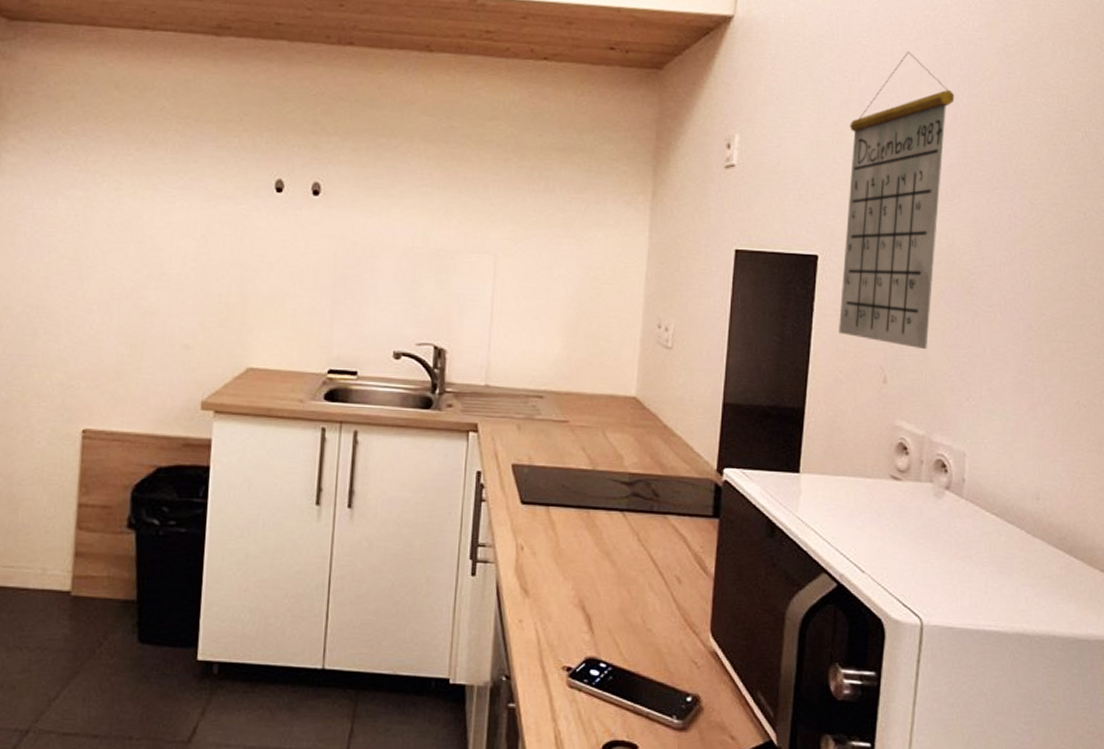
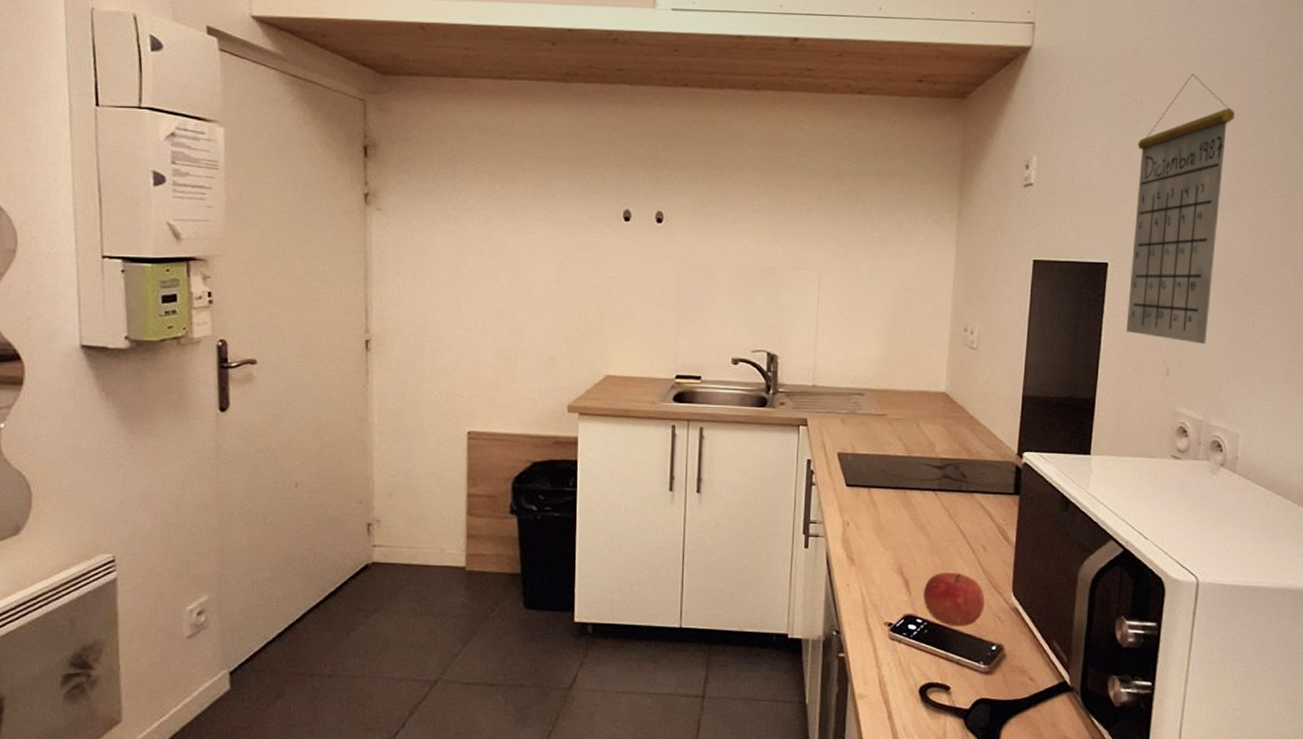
fruit: none [608,608,680,674] -> present [924,573,986,627]

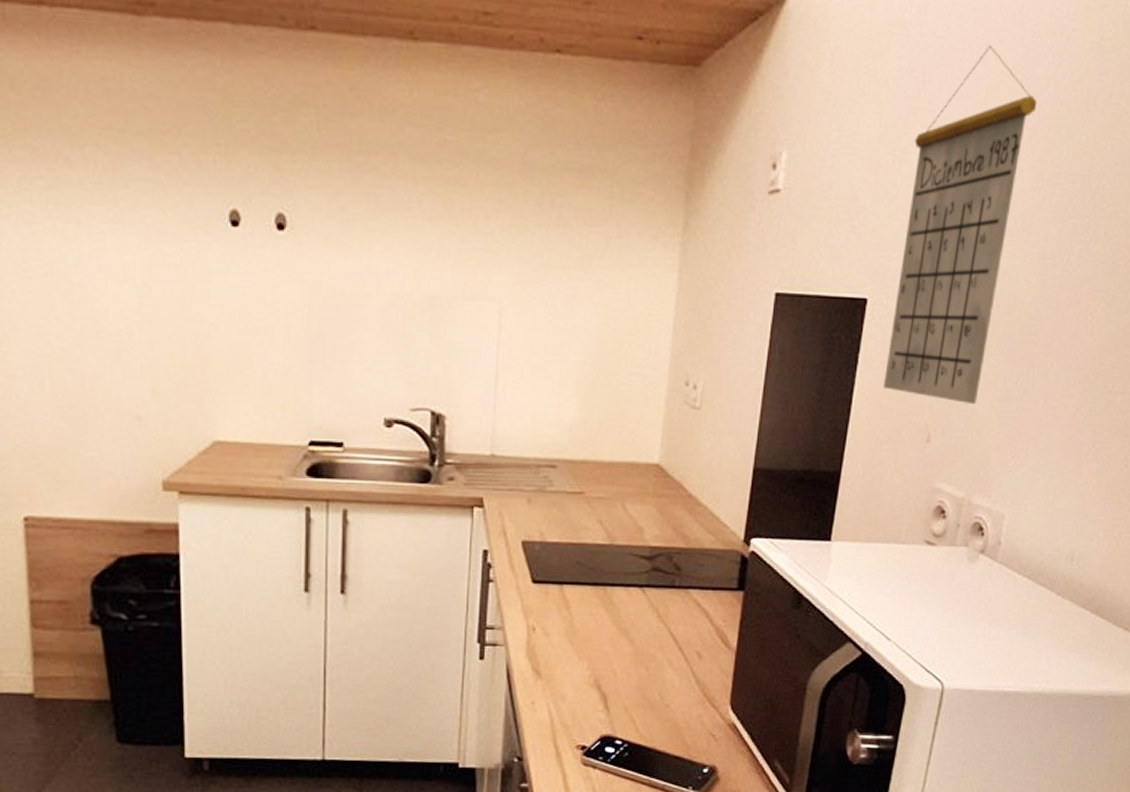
fruit: present [924,573,986,627] -> none [624,685,698,748]

